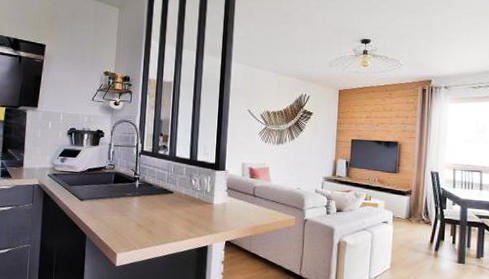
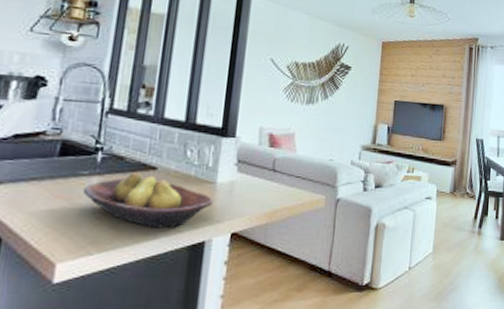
fruit bowl: none [129,195,212,235] -> present [82,172,213,228]

